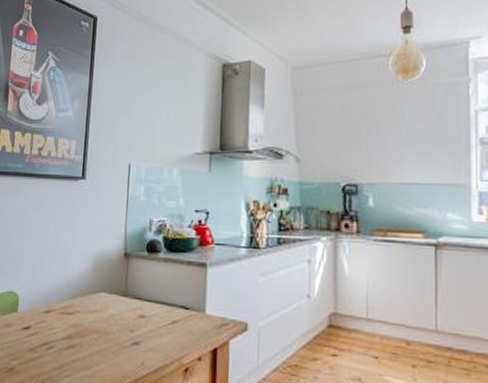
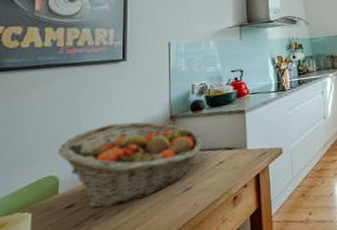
fruit basket: none [19,249,156,341] -> present [57,121,202,209]

